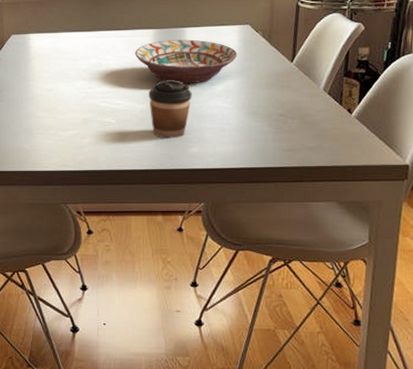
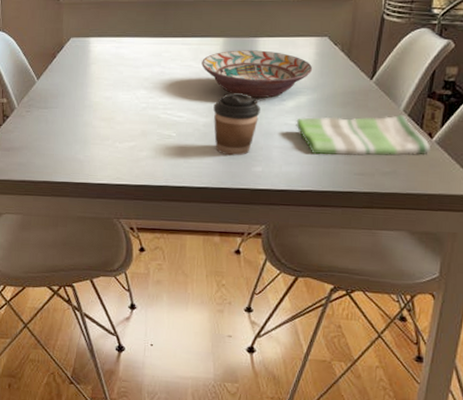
dish towel: none [226,94,350,134] -> present [296,115,430,156]

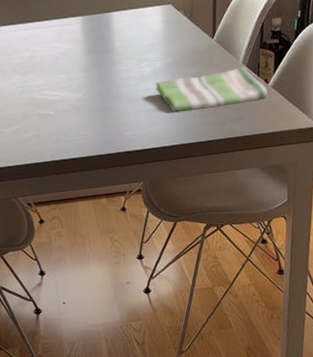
decorative bowl: present [201,50,313,99] -> none [65,23,163,70]
coffee cup: present [213,93,260,156] -> none [82,66,124,125]

